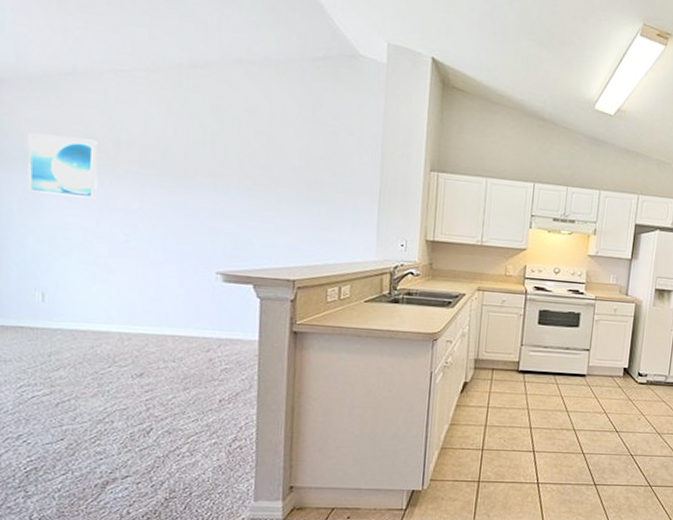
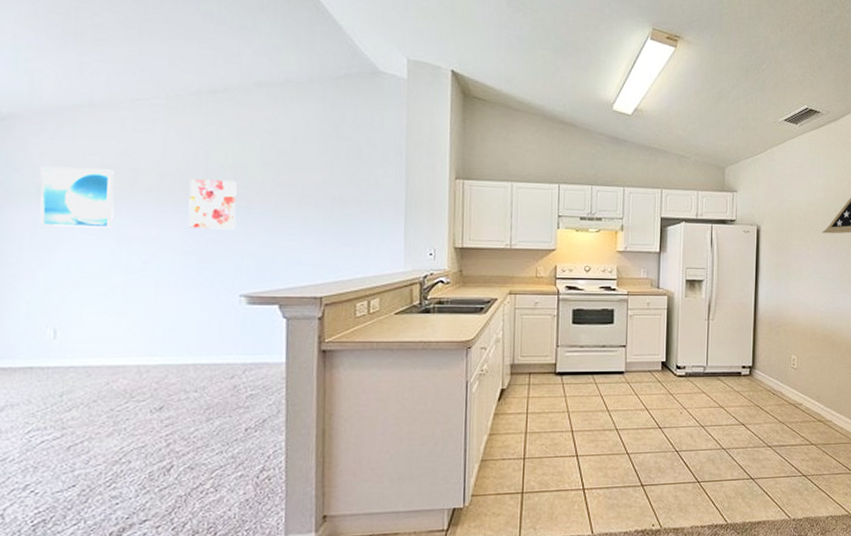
wall art: none [168,154,215,208] -> present [188,179,237,230]

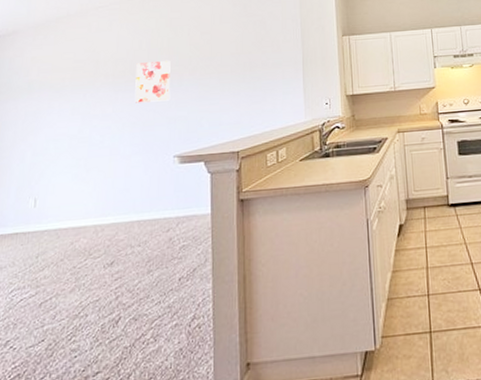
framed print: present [40,166,114,228] -> none [30,63,82,114]

